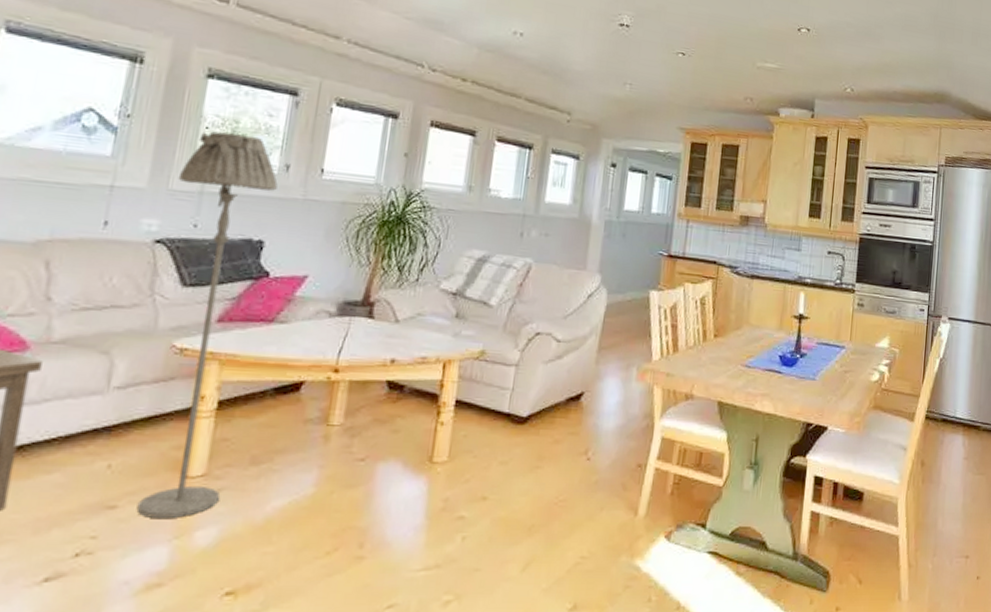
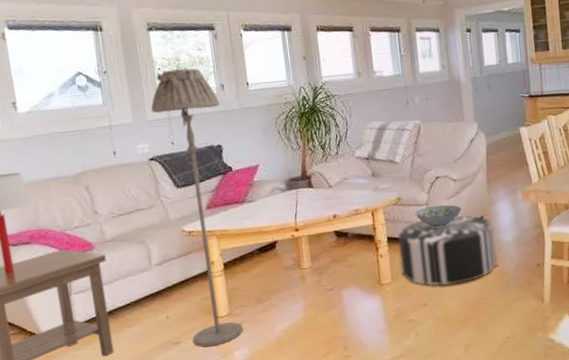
pouf: none [463,384,595,476] -> present [397,214,497,286]
decorative bowl: none [499,369,560,398] -> present [415,205,462,228]

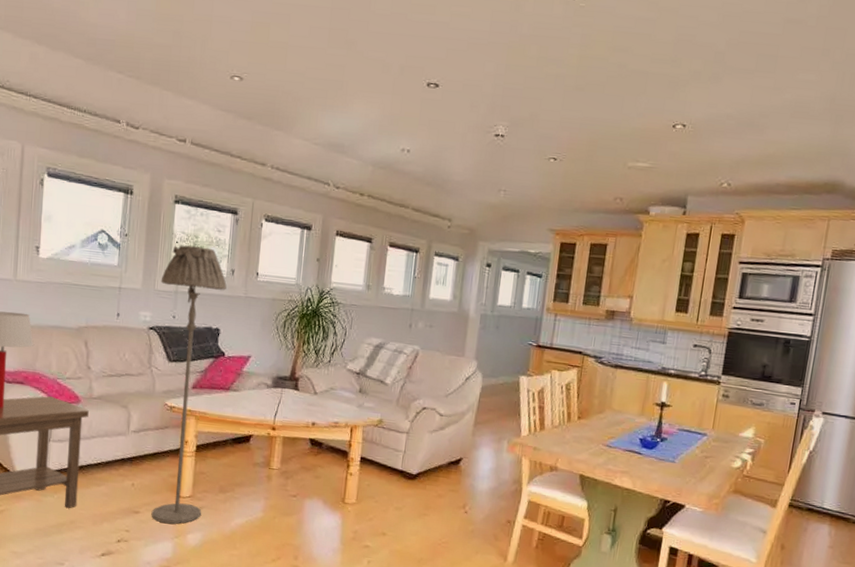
pouf: present [397,214,497,286] -> none [367,447,471,522]
decorative bowl: present [415,205,462,228] -> none [393,435,442,460]

